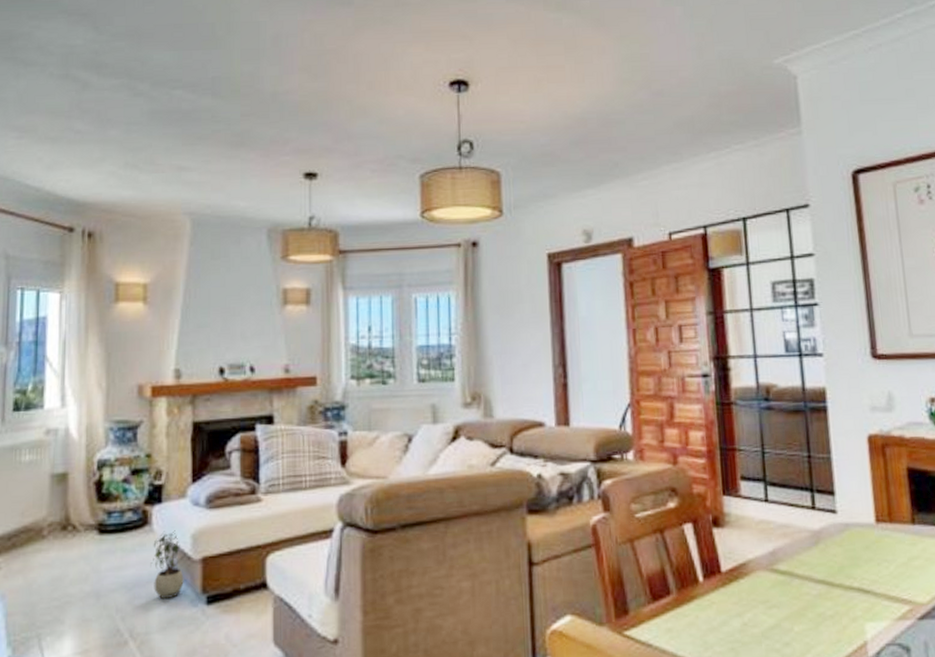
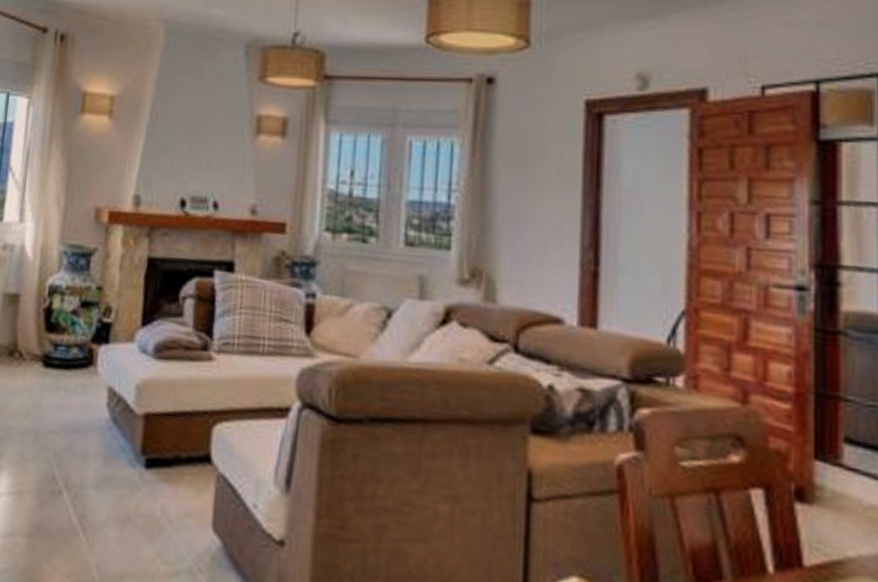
potted plant: present [150,530,184,599] -> none [91,375,125,453]

